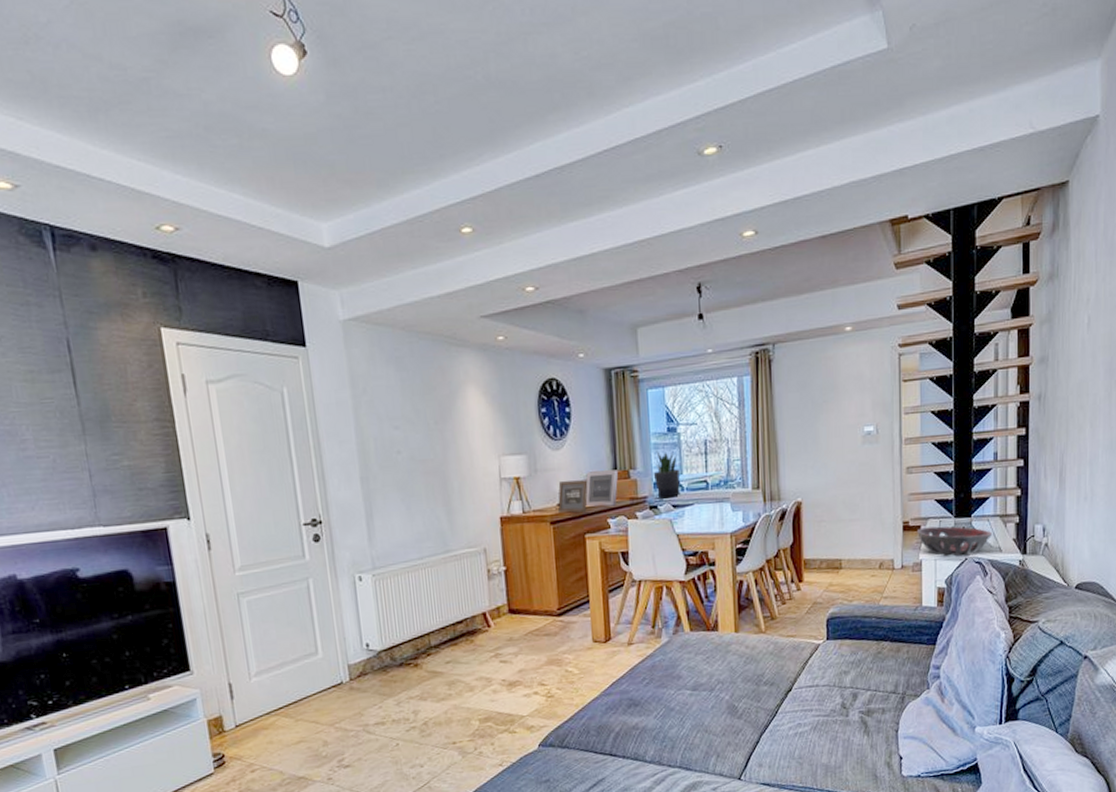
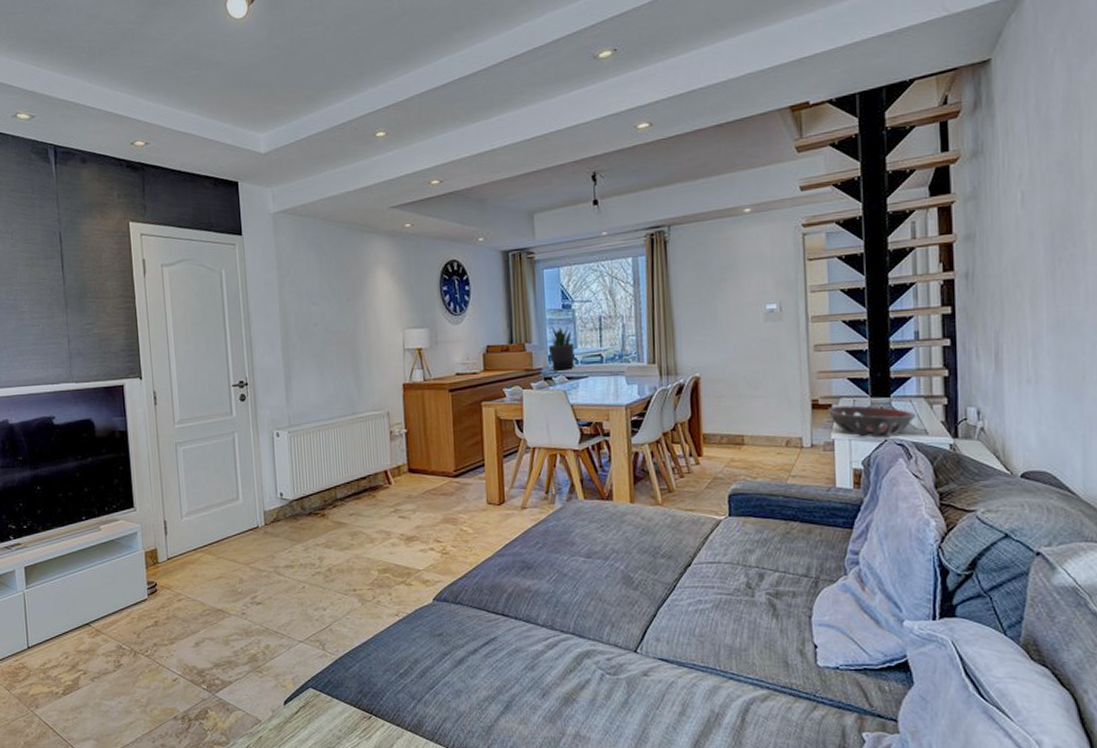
picture frame: present [558,480,588,514] -> none [456,352,485,383]
picture frame: present [585,469,619,507] -> none [482,343,515,377]

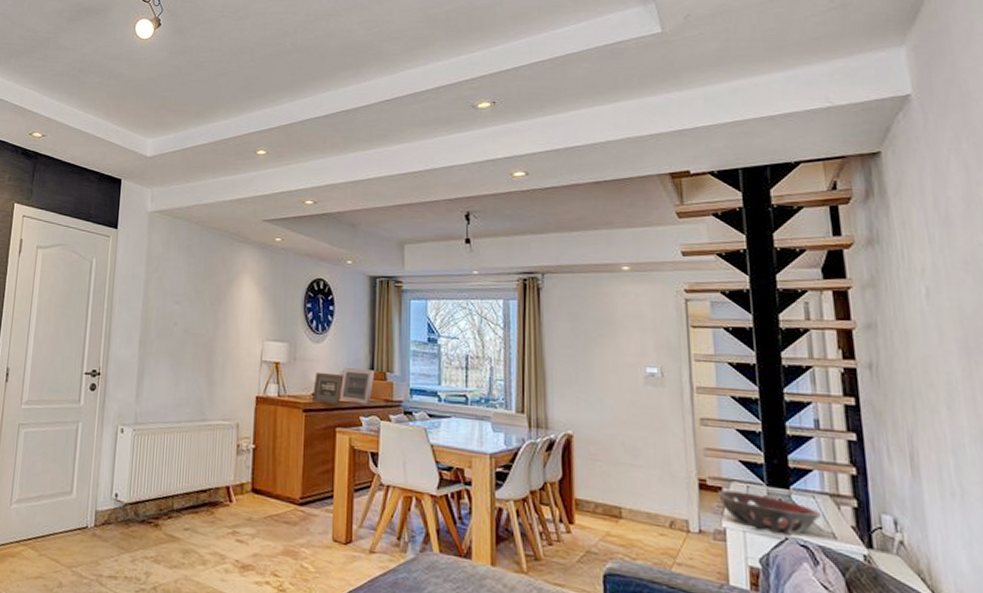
picture frame: none [456,352,485,383] -> present [312,371,344,407]
picture frame: none [482,343,515,377] -> present [339,368,375,405]
planter: present [548,326,575,371] -> none [410,358,438,407]

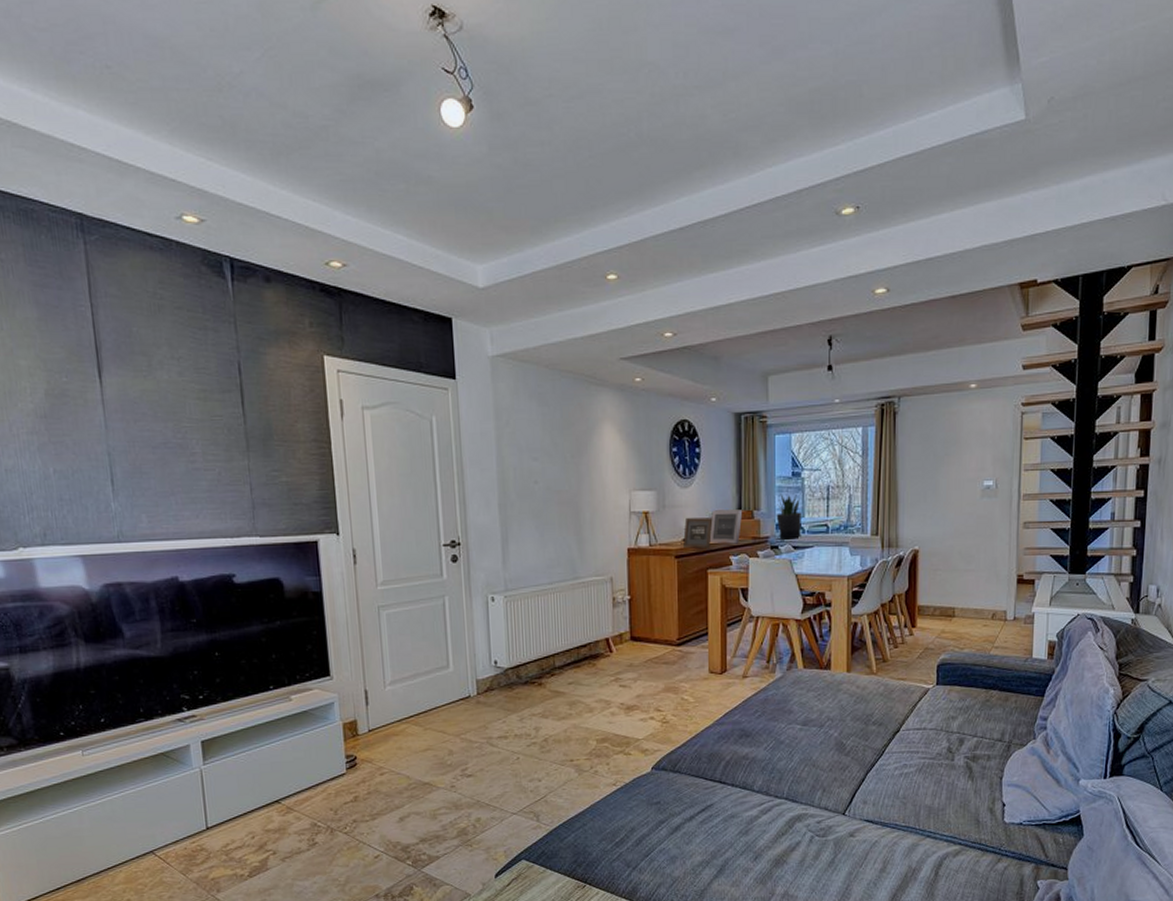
planter: none [410,358,438,407] -> present [776,494,801,540]
decorative bowl: present [718,490,822,534] -> none [1031,581,1107,611]

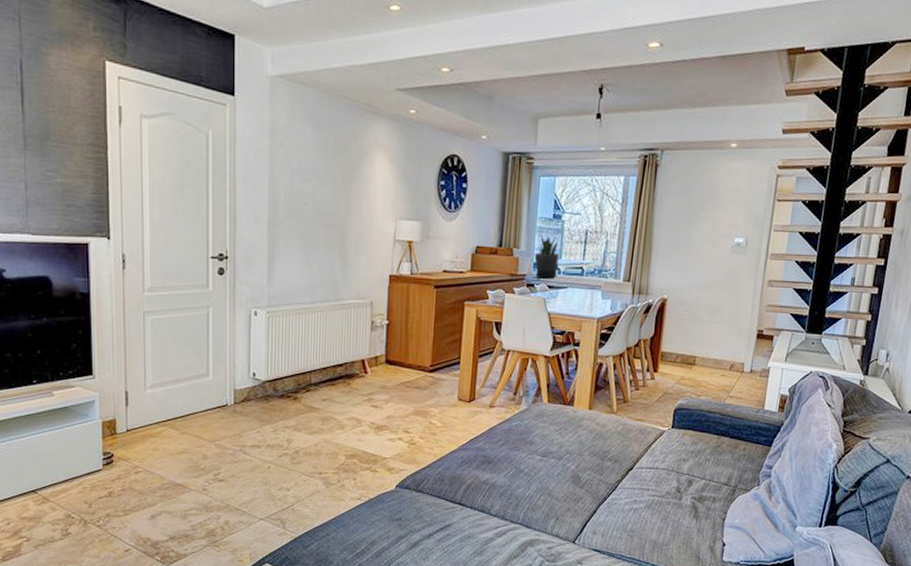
picture frame: present [683,517,713,549] -> none [443,249,474,282]
picture frame: present [709,509,743,545] -> none [468,245,503,279]

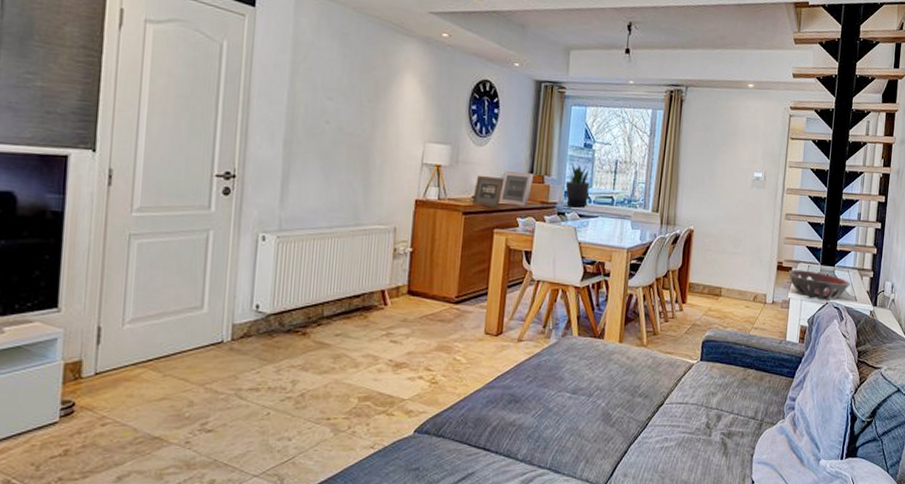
picture frame: none [443,249,474,282] -> present [472,175,505,209]
picture frame: none [468,245,503,279] -> present [498,171,534,207]
decorative bowl: none [770,338,840,368] -> present [789,269,851,299]

